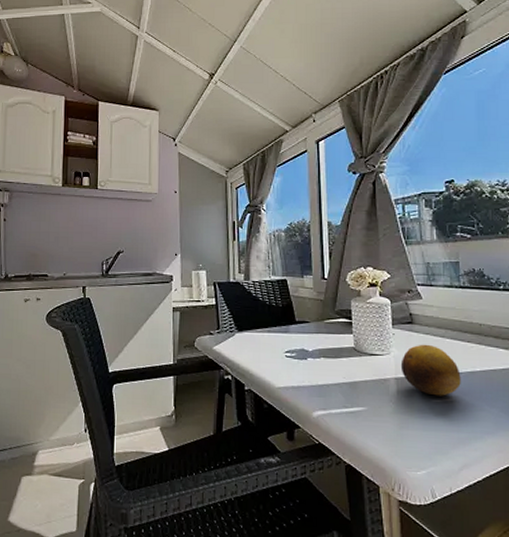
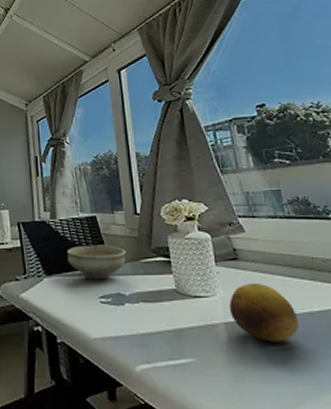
bowl: none [258,305,312,337] -> present [67,244,126,280]

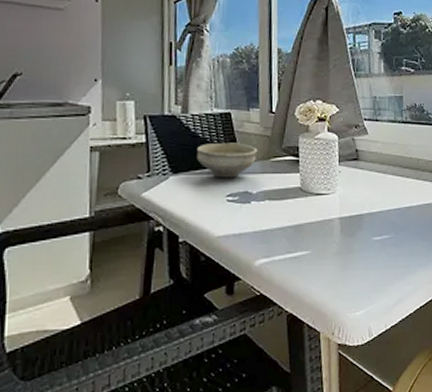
fruit: present [228,282,299,342] -> none [345,181,399,234]

